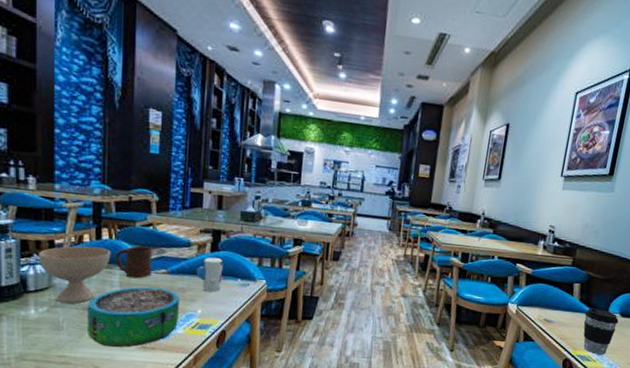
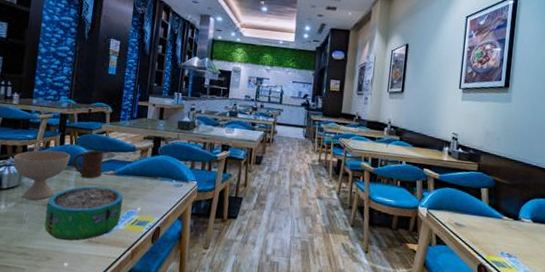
toy: present [196,257,223,292] -> none [138,160,162,192]
coffee cup: present [583,308,619,355] -> none [494,212,531,261]

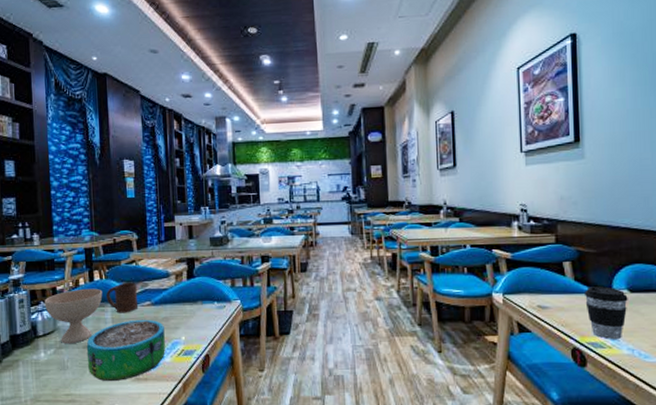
coffee cup: none [494,212,531,261] -> present [584,286,628,339]

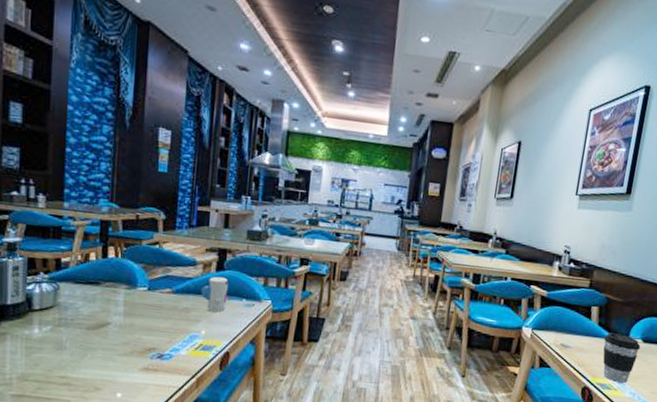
bowl: present [44,288,103,344] -> none [45,264,117,323]
decorative bowl: present [86,319,165,381] -> none [89,306,184,369]
cup: present [106,282,138,313] -> none [120,265,157,298]
toy: none [176,284,201,318] -> present [201,276,229,313]

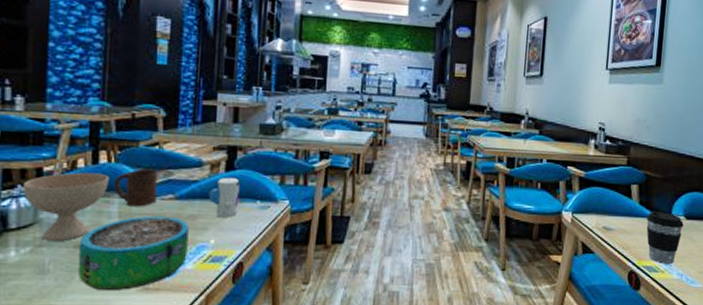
bowl: none [45,264,117,323] -> present [23,172,110,242]
decorative bowl: none [89,306,184,369] -> present [77,215,189,290]
cup: none [120,265,157,298] -> present [114,169,157,207]

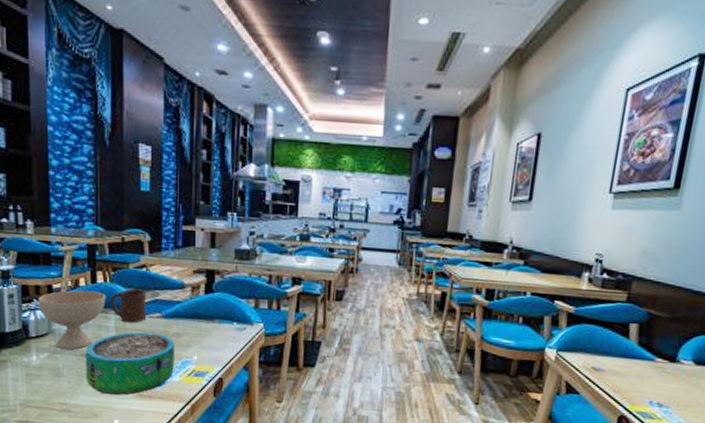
toy: present [208,177,240,218] -> none [191,299,218,337]
coffee cup: present [646,211,684,264] -> none [643,353,692,412]

